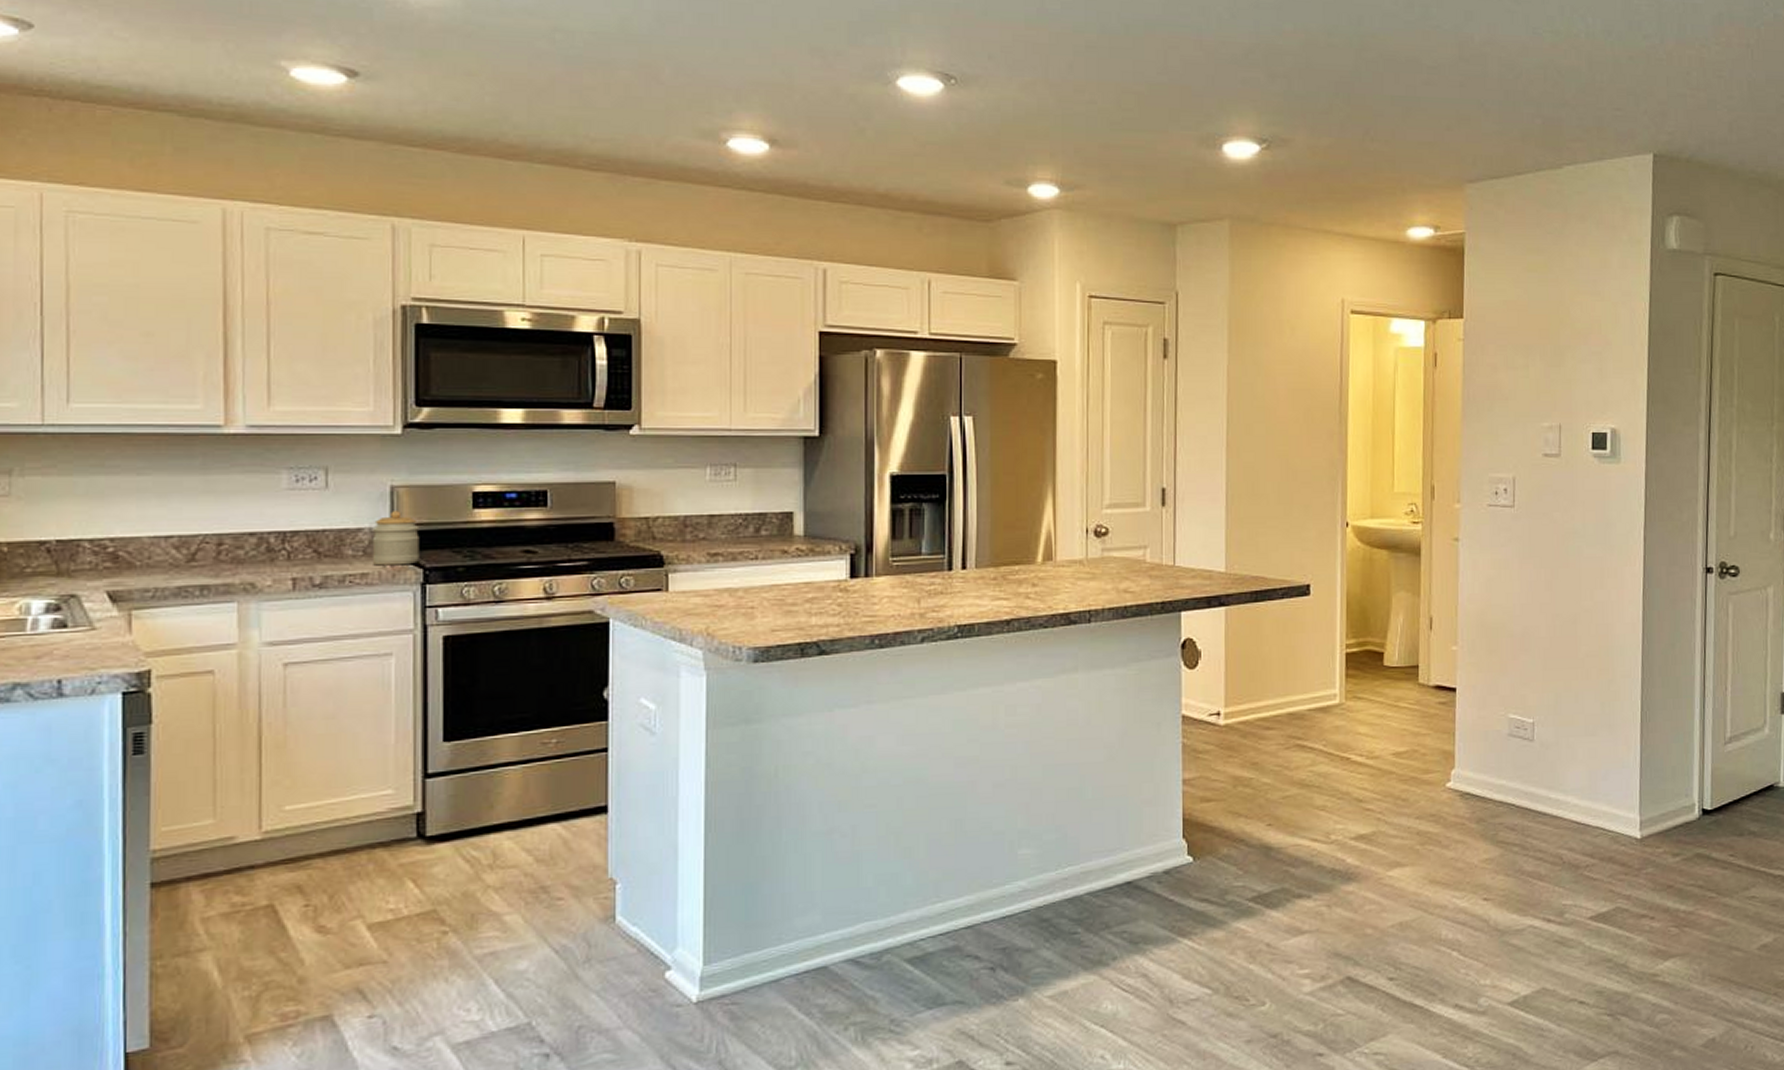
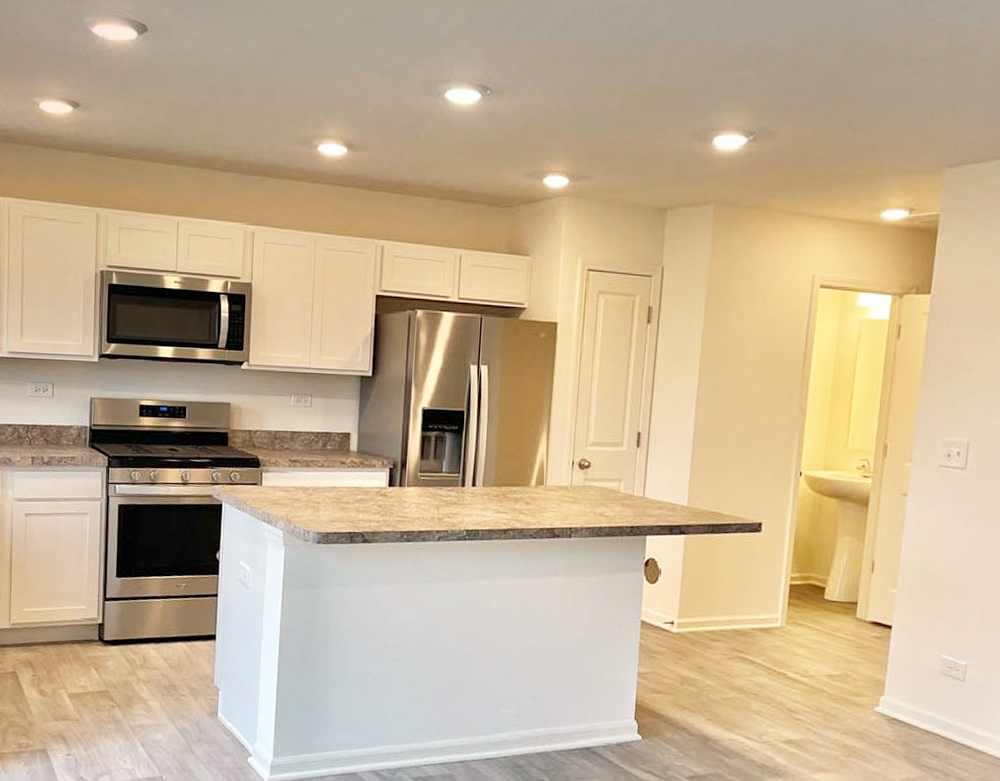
jar: present [372,511,420,566] -> none [78,415,107,454]

